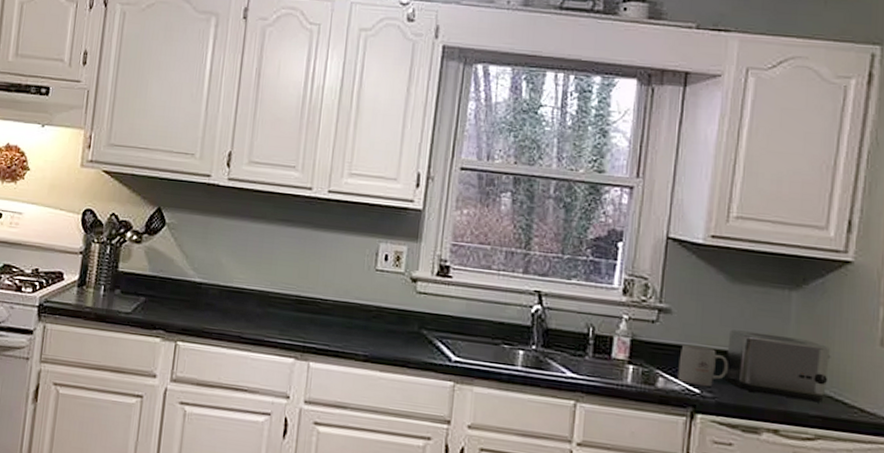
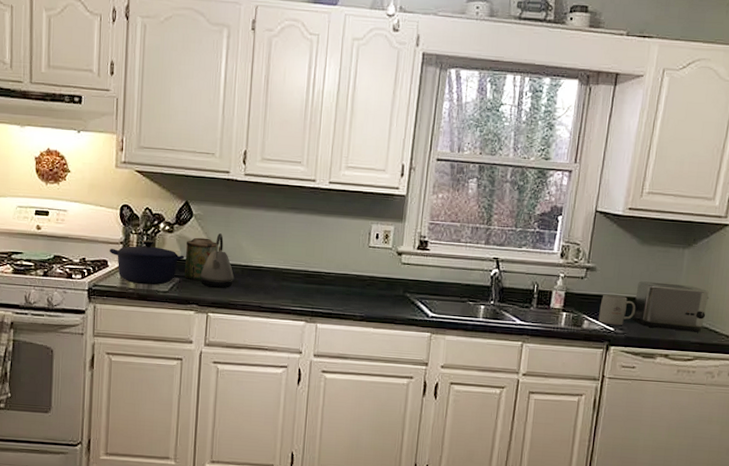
cooking pot: none [66,250,153,305] -> present [109,239,185,285]
canister: none [151,250,192,302] -> present [184,237,217,281]
kettle: none [170,246,211,313] -> present [200,233,235,289]

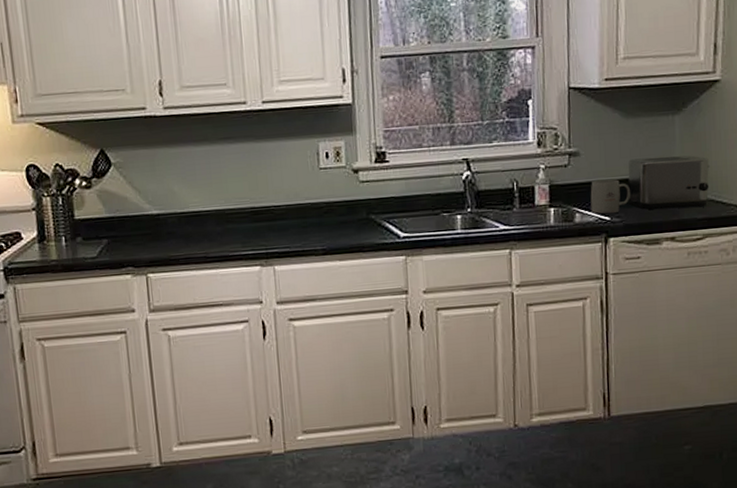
cooking pot: present [109,239,185,285] -> none [20,200,110,254]
canister: present [184,237,217,281] -> none [109,188,146,240]
kettle: present [200,233,235,289] -> none [131,180,171,245]

